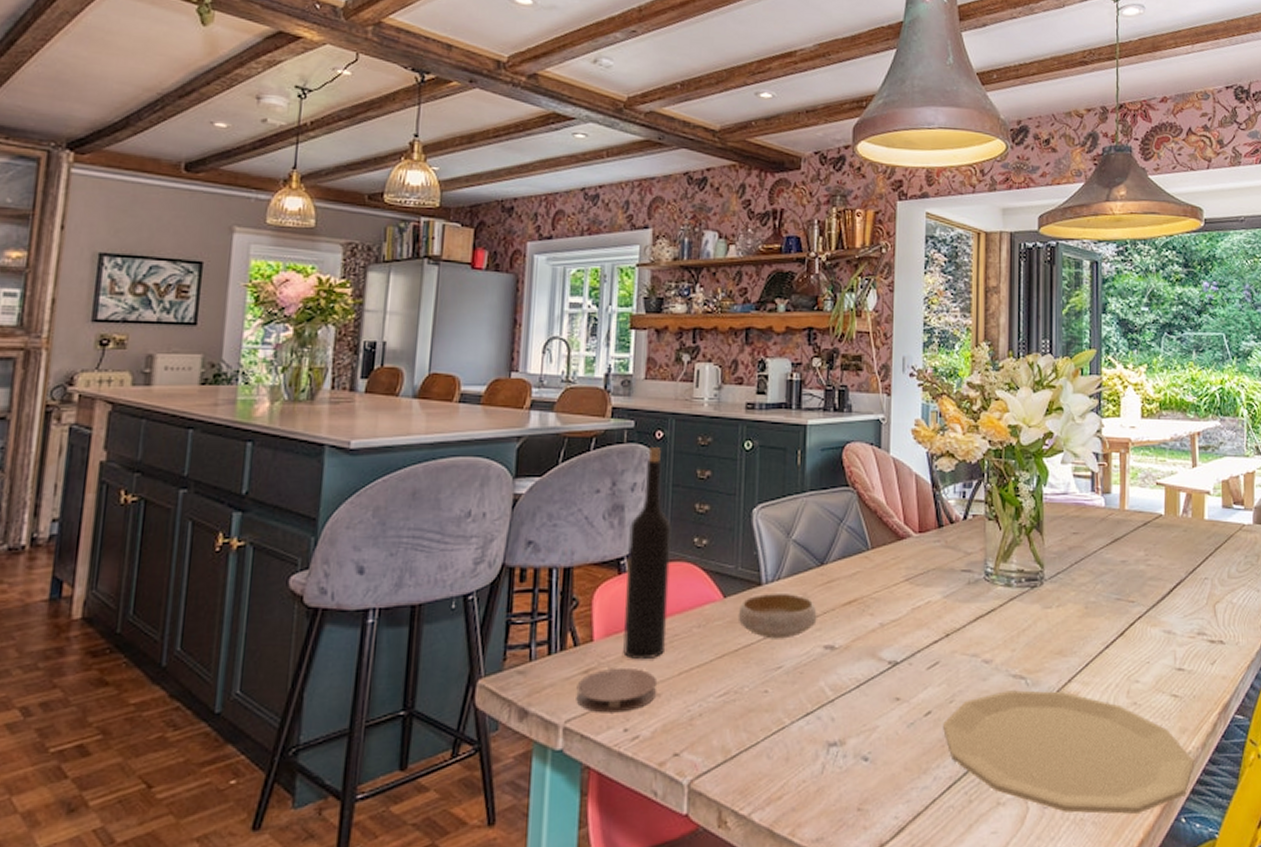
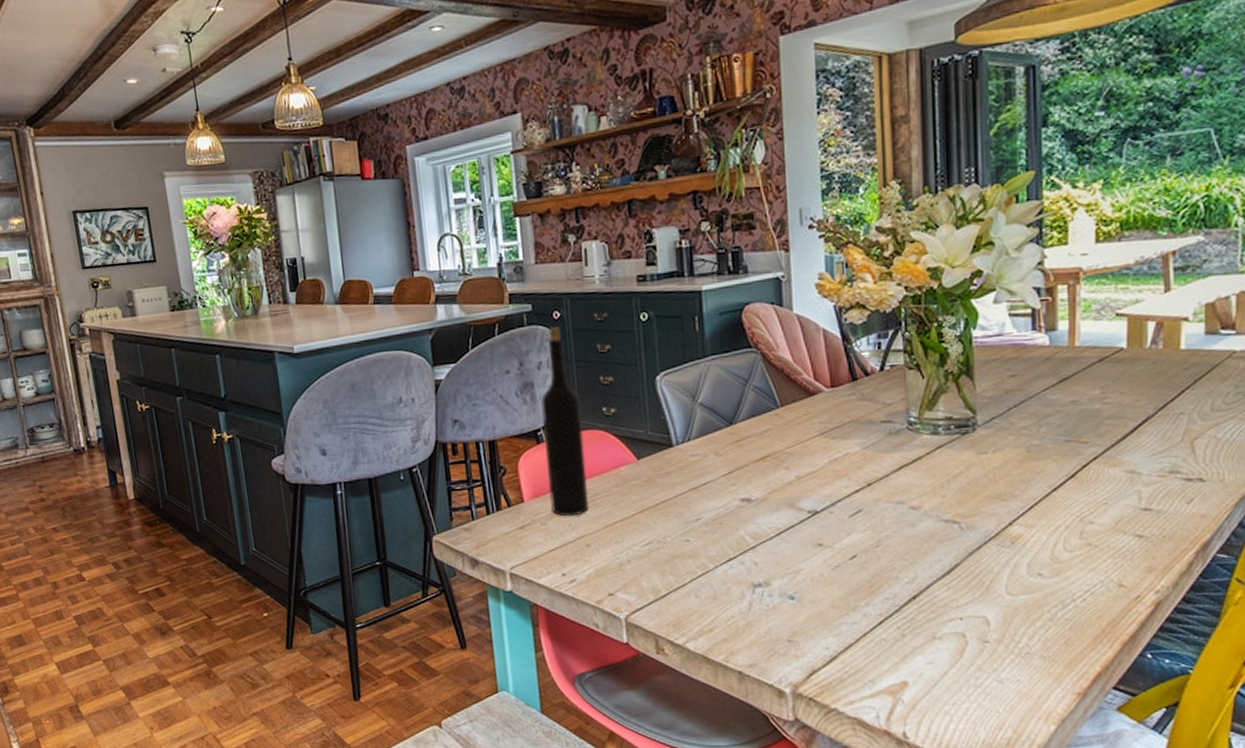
coaster: present [576,667,658,713] -> none [515,523,587,561]
bowl: present [737,594,817,639] -> none [652,453,731,495]
plate: present [943,690,1194,815] -> none [870,534,1162,650]

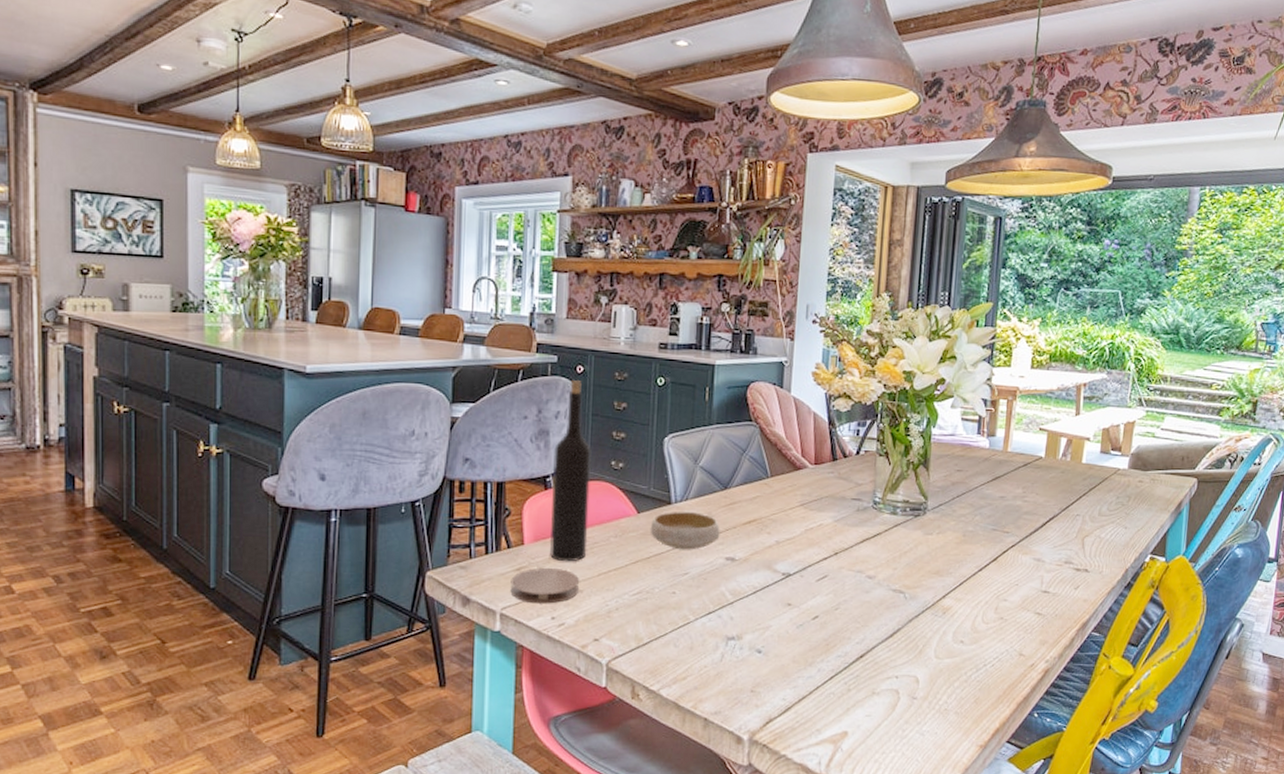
coaster: none [515,523,587,561] -> present [510,567,580,604]
bowl: none [652,453,731,495] -> present [650,512,720,550]

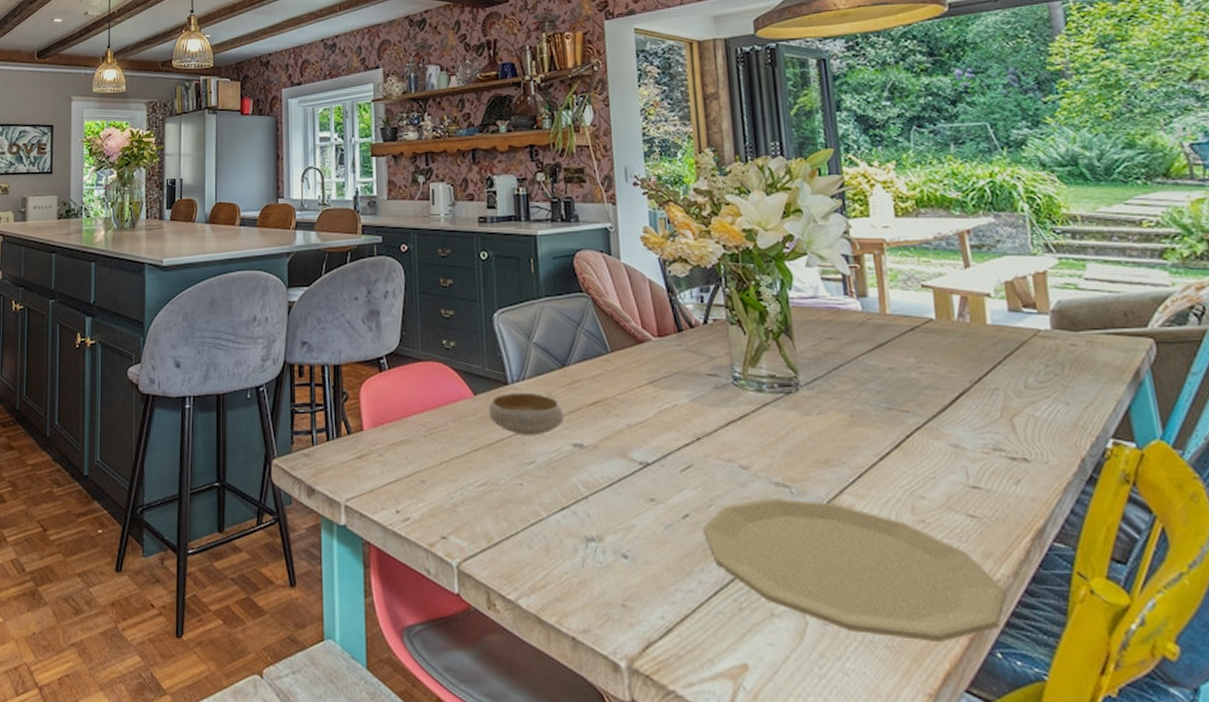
coaster: present [510,567,580,604] -> none [353,455,422,496]
wine bottle: present [550,379,592,562] -> none [385,258,426,450]
plate: none [828,602,1050,709] -> present [703,498,1006,643]

